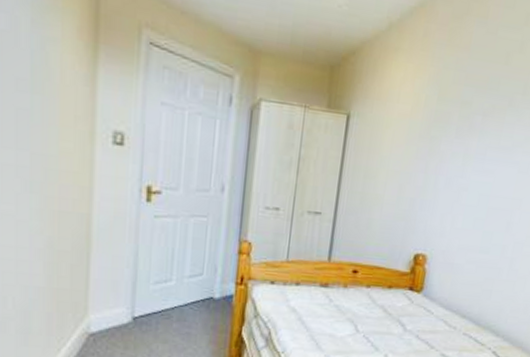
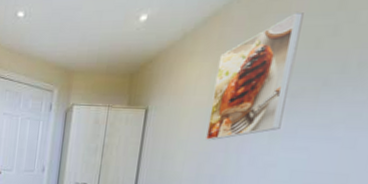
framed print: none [407,20,499,159] -> present [206,13,304,141]

